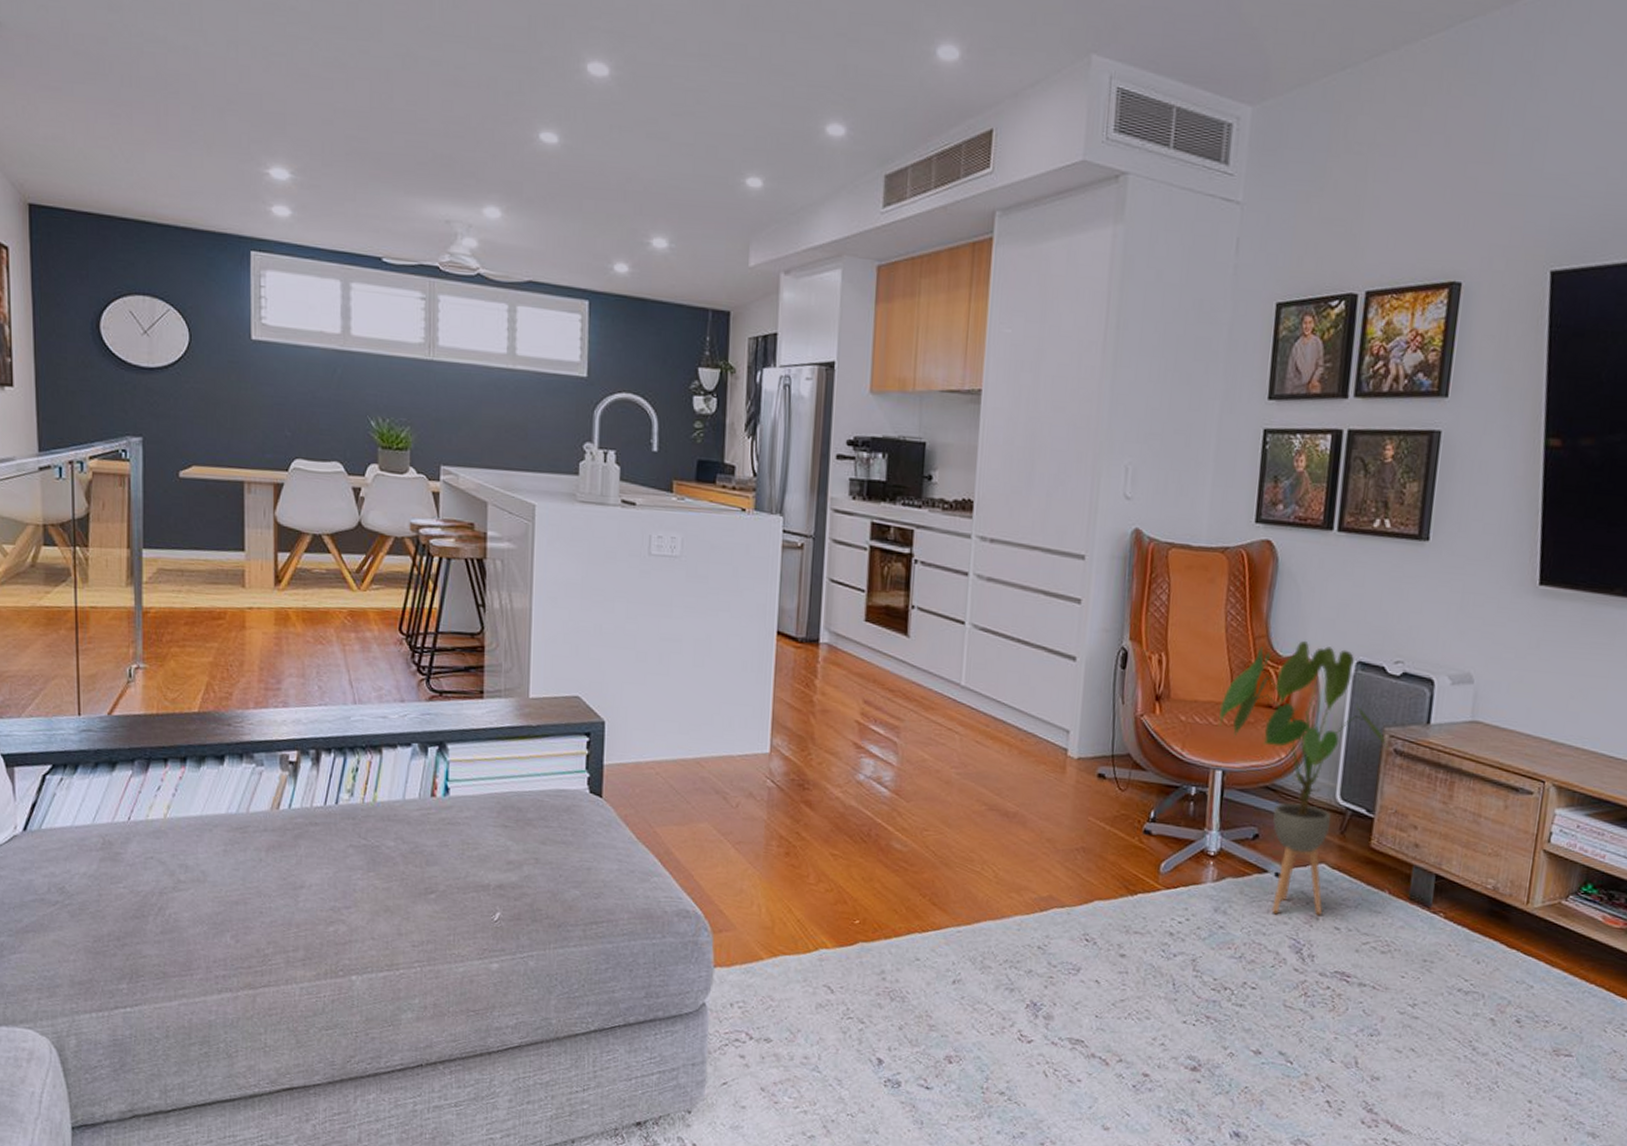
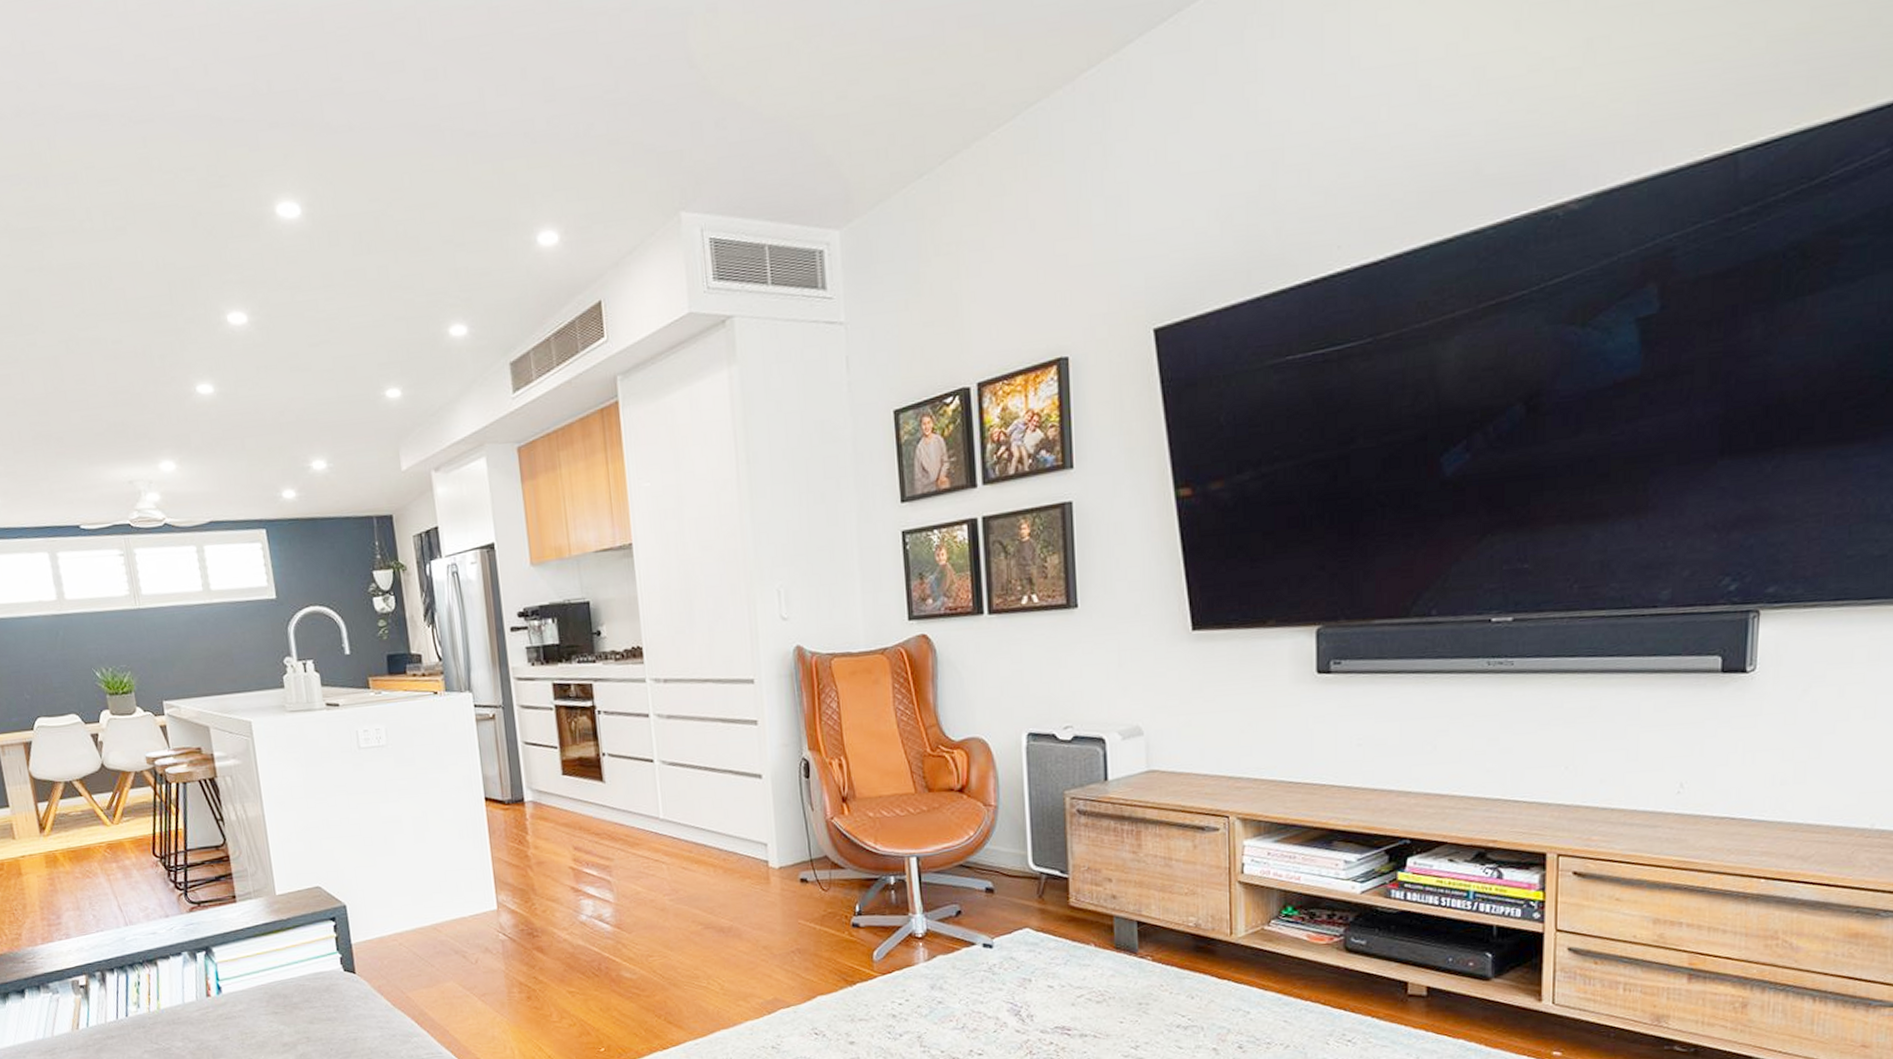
house plant: present [1218,640,1390,916] -> none [903,722,1073,982]

